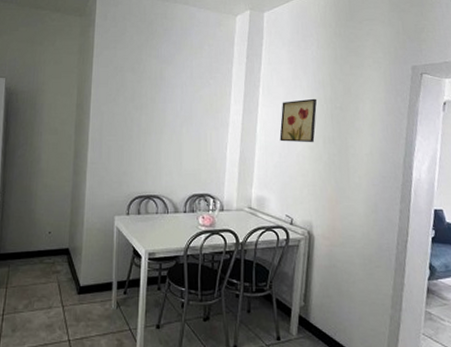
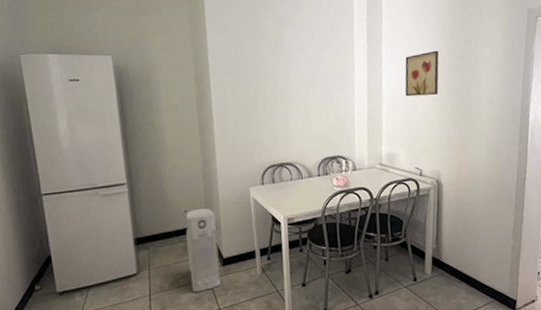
air purifier: none [44,232,78,319] -> present [186,208,221,293]

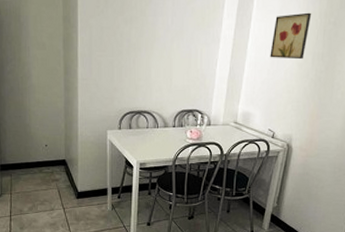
air purifier: present [186,208,221,293] -> none [45,145,74,219]

